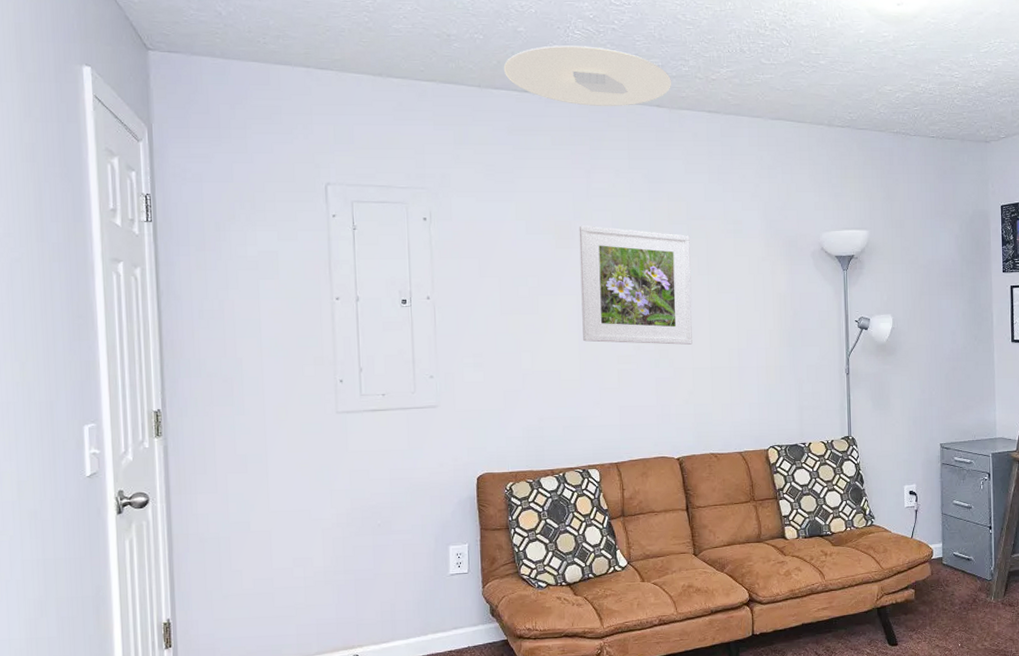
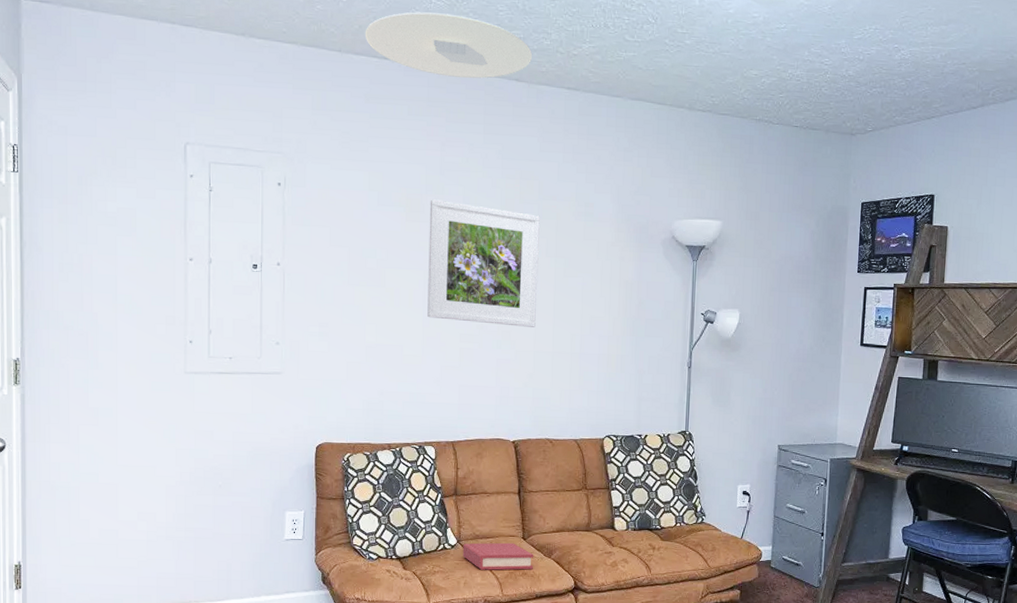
hardback book: none [633,560,707,590] -> present [462,542,534,571]

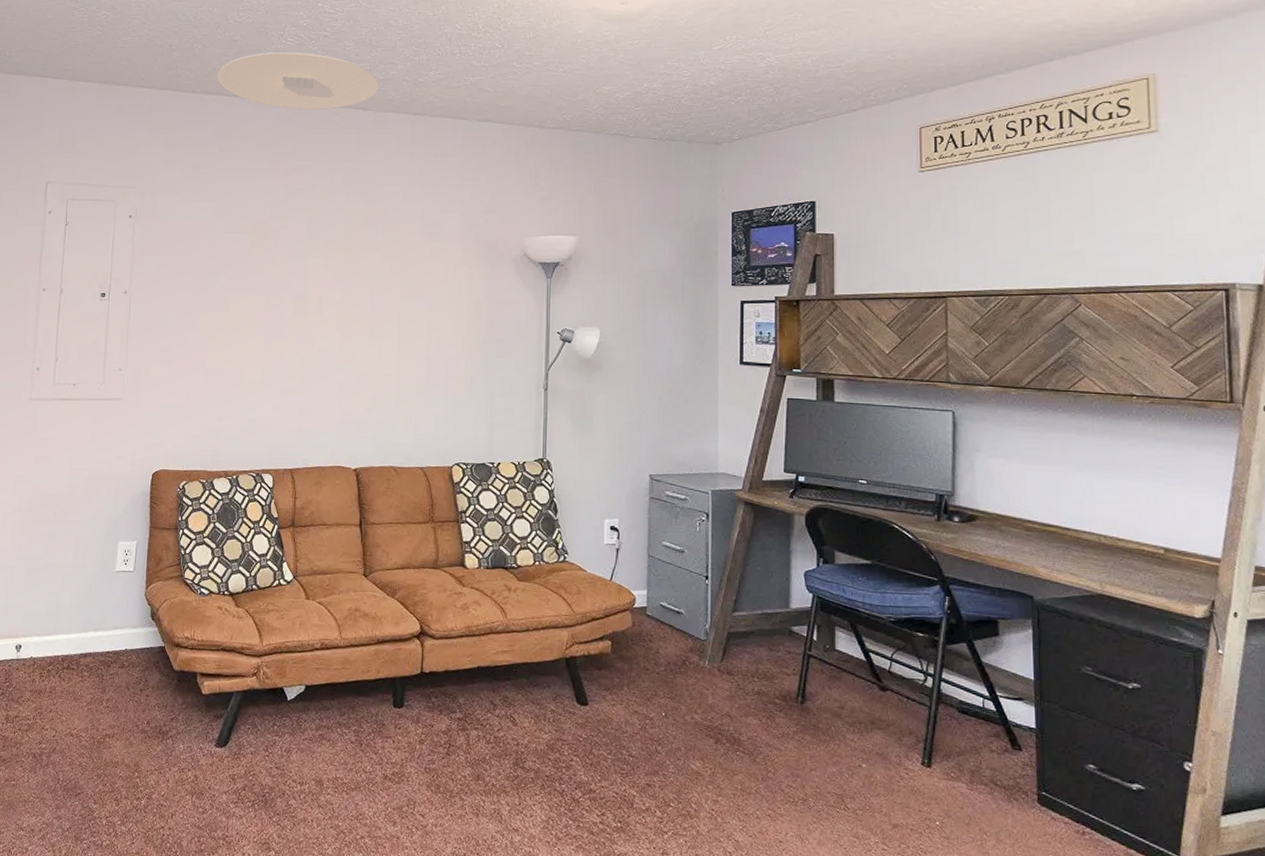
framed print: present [427,199,540,327] -> none [269,225,385,350]
hardback book: present [462,542,534,571] -> none [299,579,376,611]

